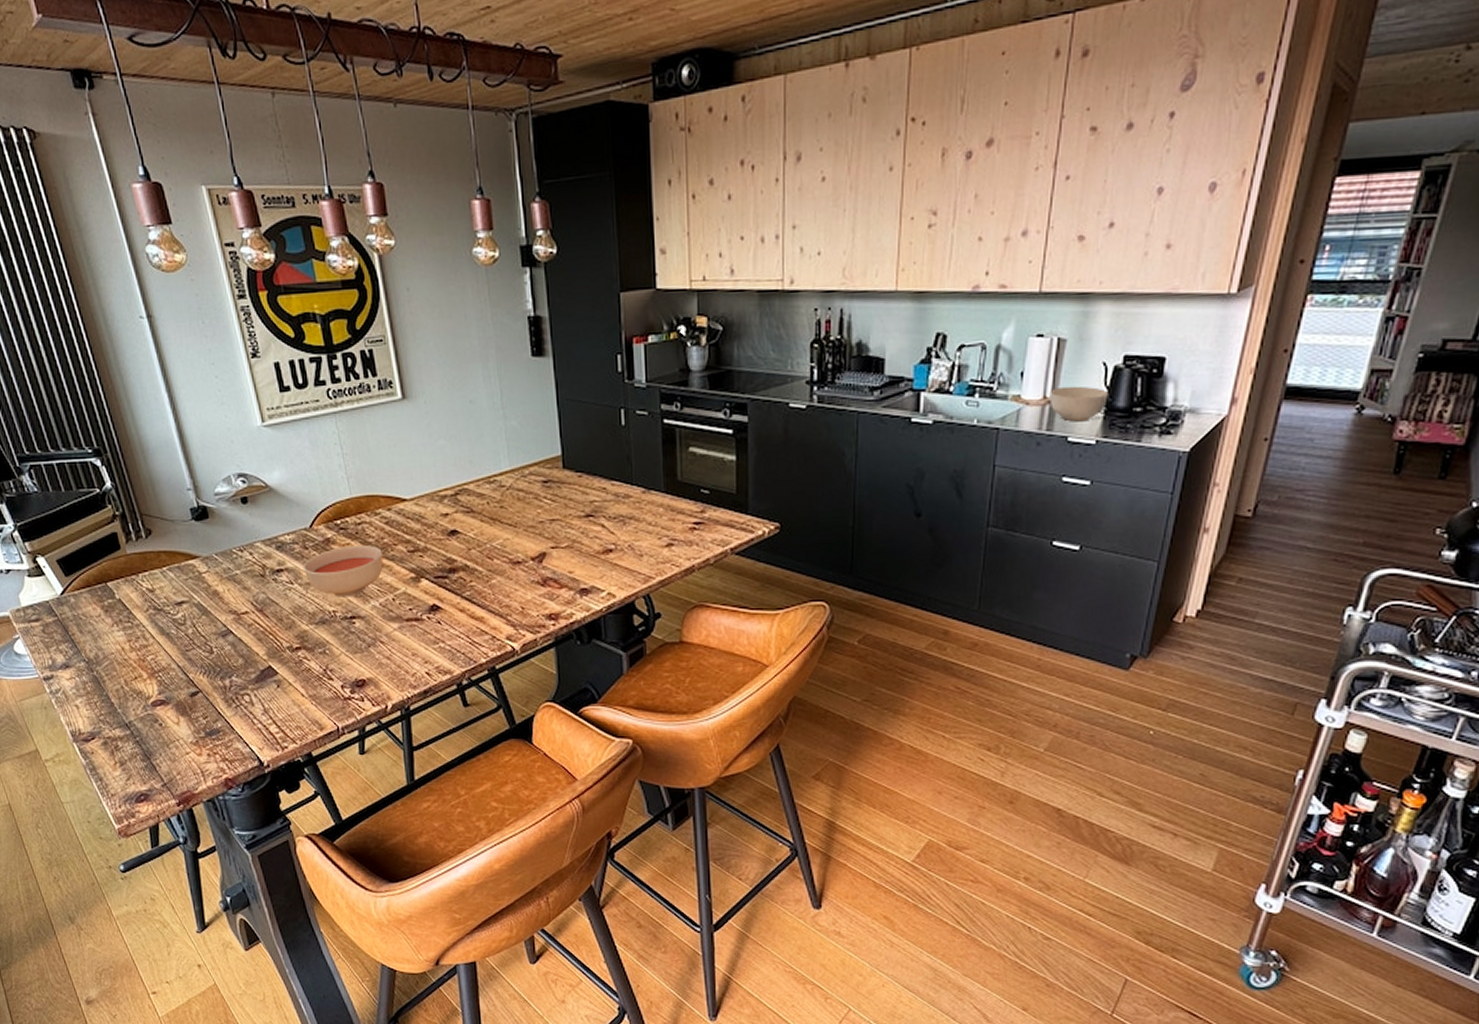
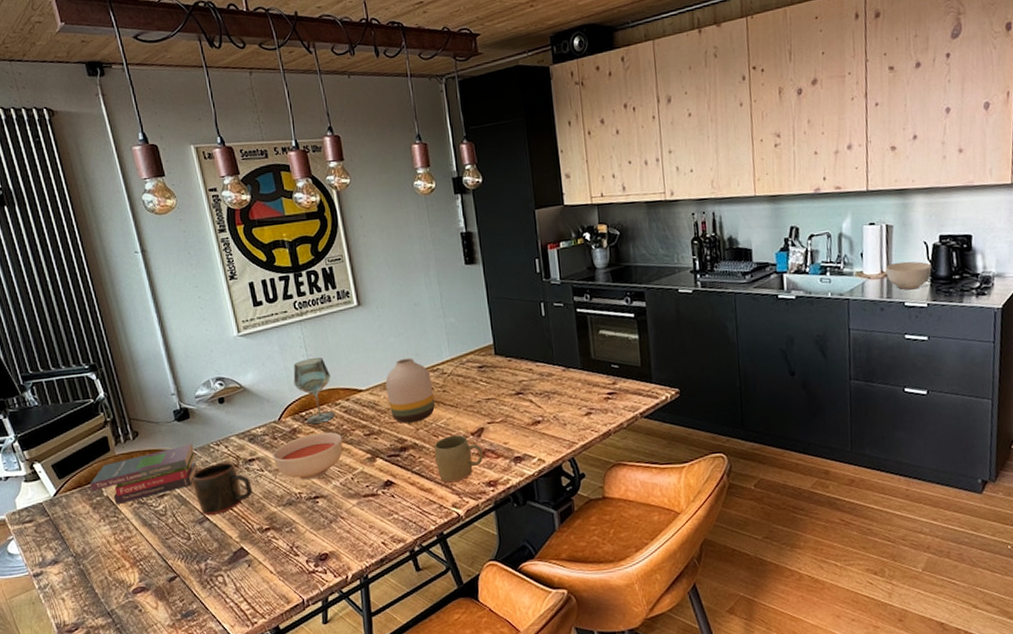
books: none [99,547,220,608] -> present [90,443,198,504]
mug: none [213,570,282,628] -> present [192,461,253,515]
wine glass: none [326,457,374,534] -> present [293,357,335,424]
vase: none [433,465,490,541] -> present [385,357,435,424]
mug: none [488,559,545,612] -> present [434,435,484,483]

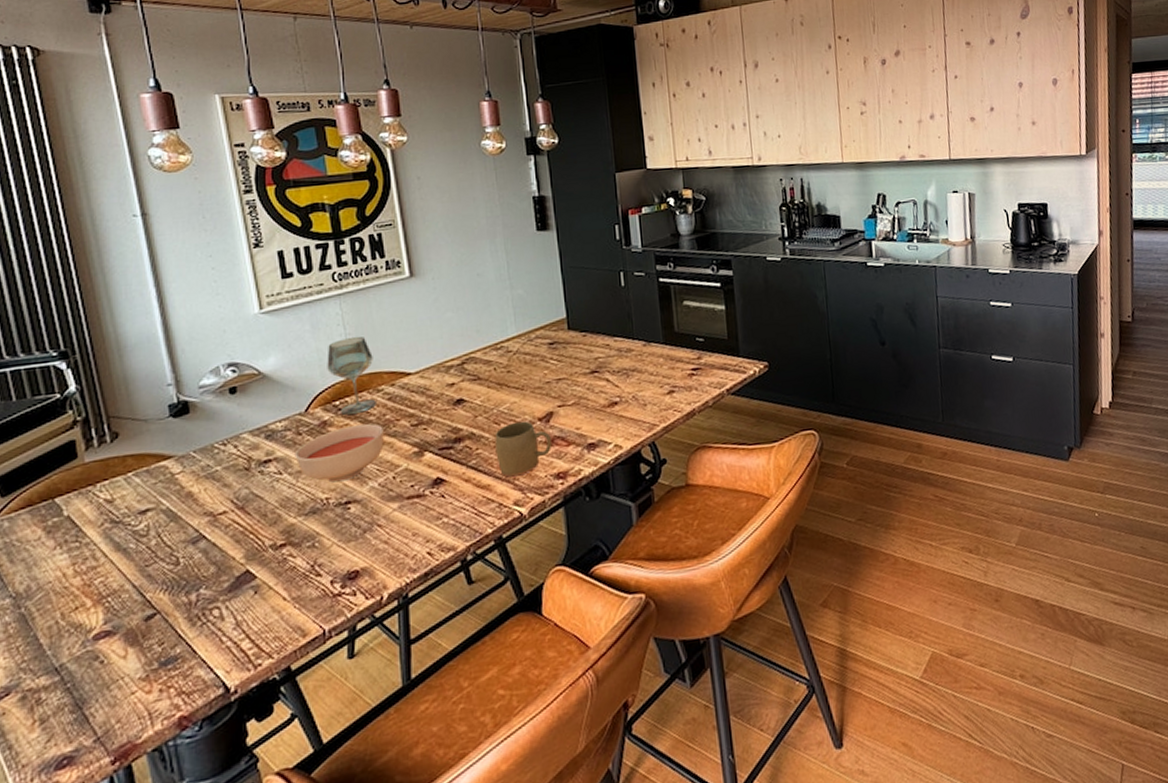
books: present [90,443,198,504] -> none [45,444,196,525]
mug: present [192,461,253,515] -> none [188,464,267,533]
vase: present [385,357,435,424] -> none [439,334,497,410]
bowl: present [885,261,932,290] -> none [969,229,1013,257]

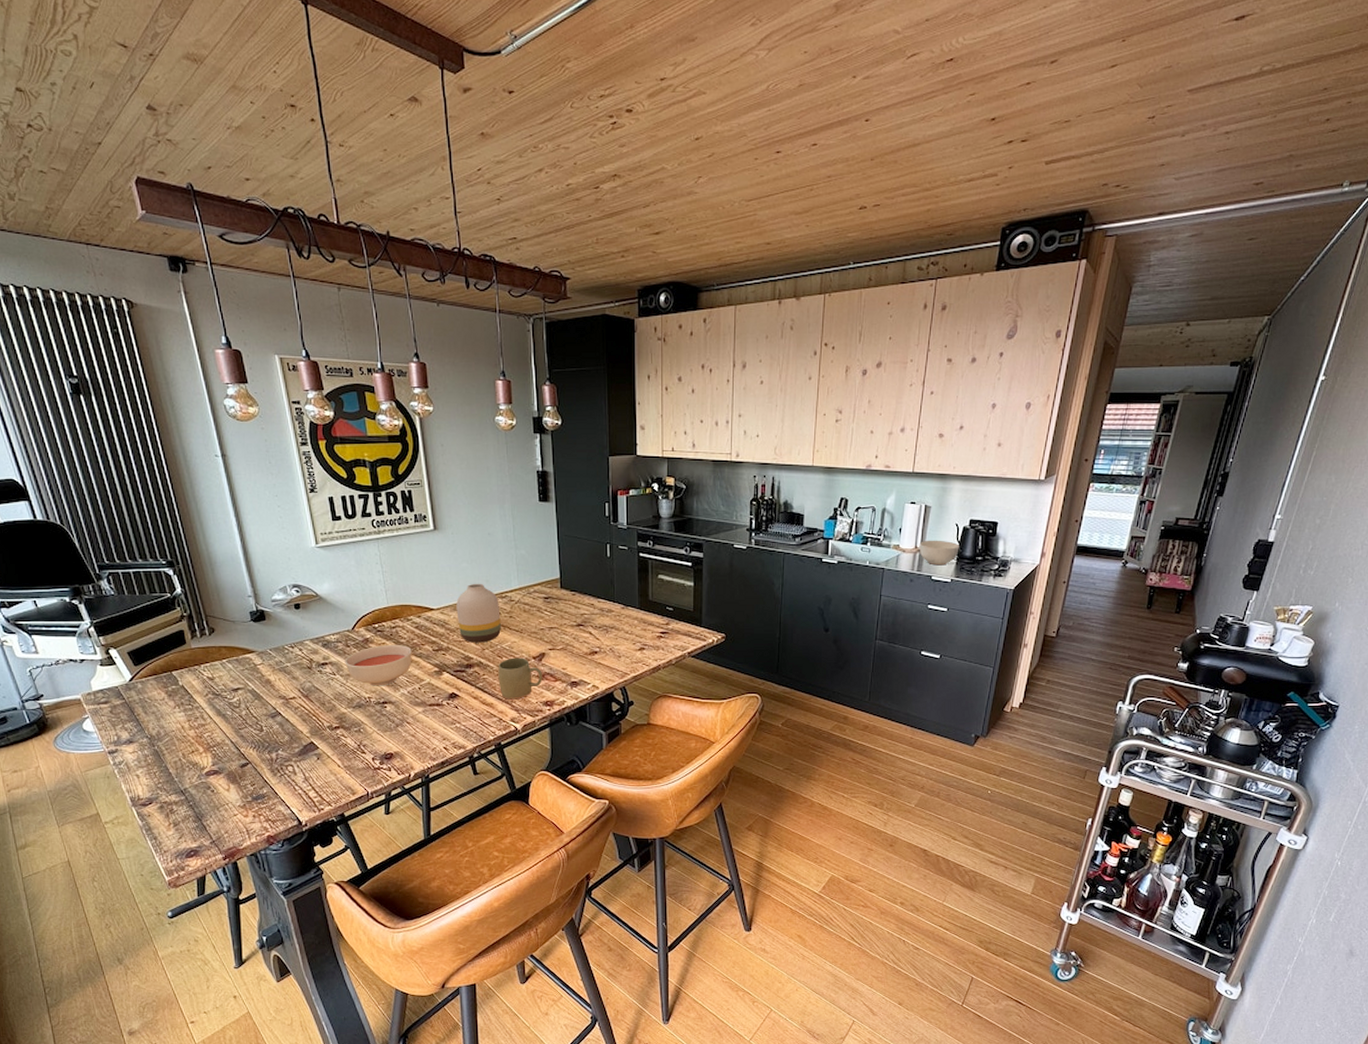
wine glass: present [327,336,376,415] -> none [368,574,406,635]
vase: none [439,334,497,410] -> present [456,583,501,643]
bowl: none [969,229,1013,257] -> present [919,540,959,566]

